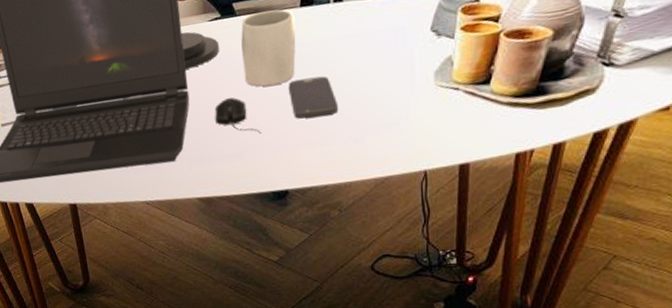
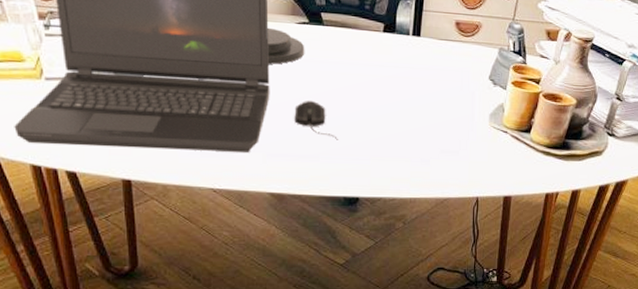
mug: present [241,9,296,87] -> none [326,27,377,97]
smartphone: present [289,76,339,119] -> none [367,97,410,134]

